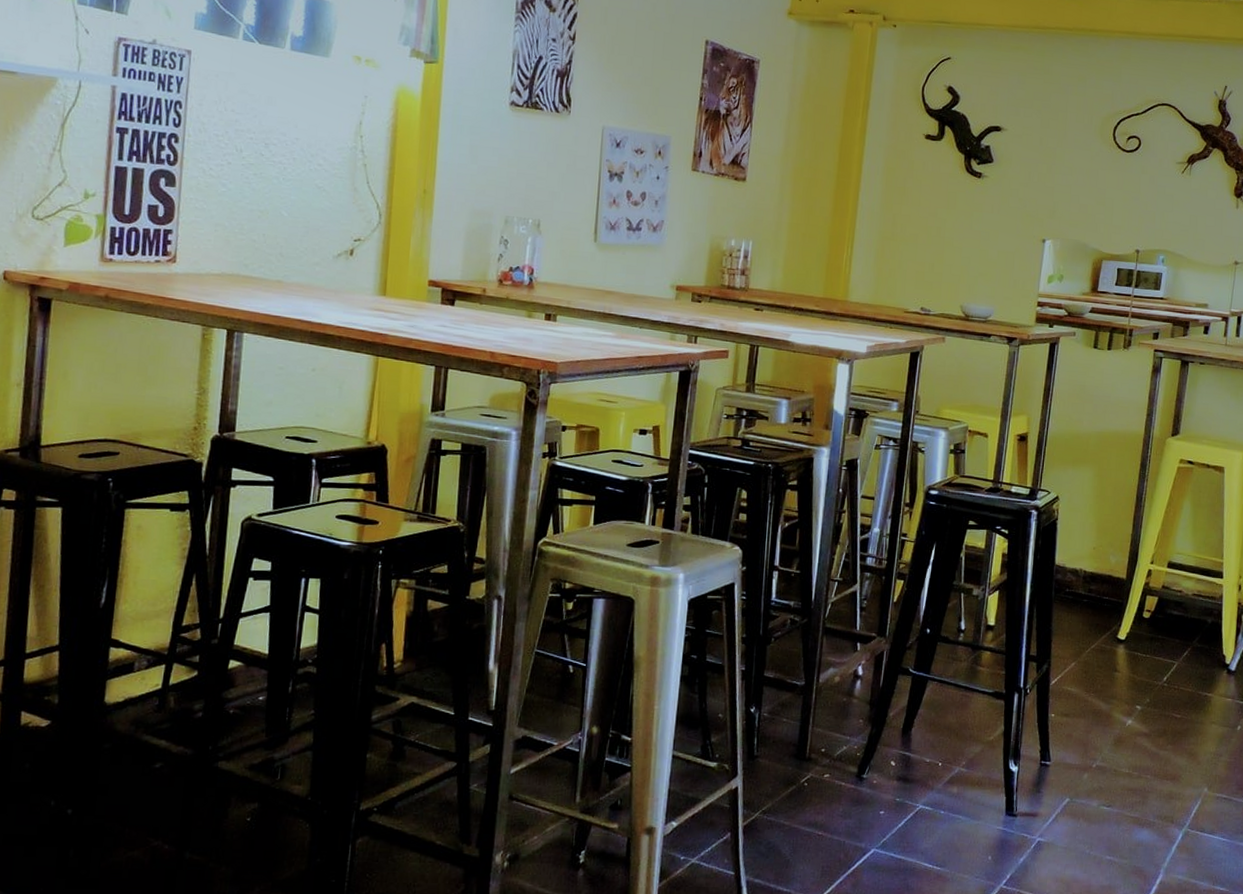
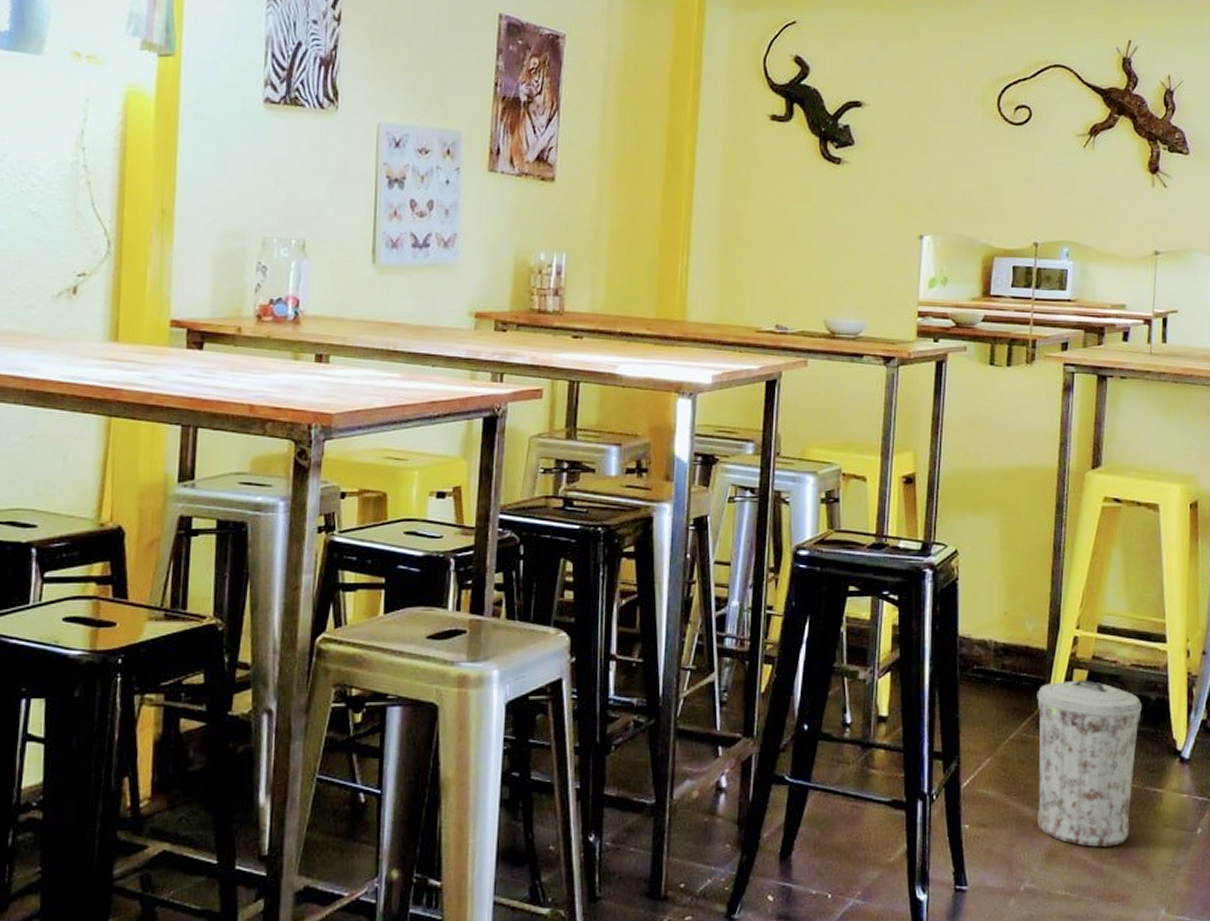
trash can: none [1110,604,1200,737] -> present [1037,680,1142,847]

